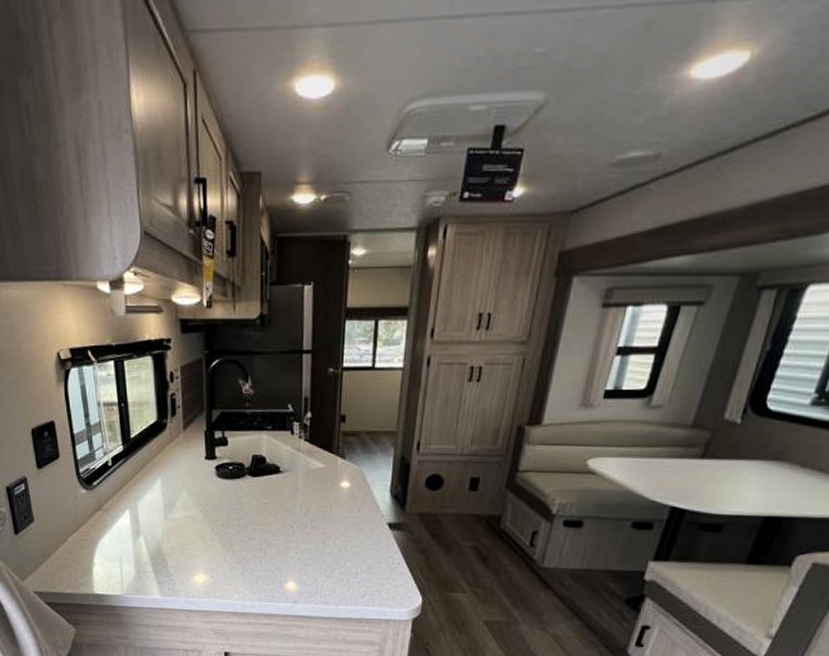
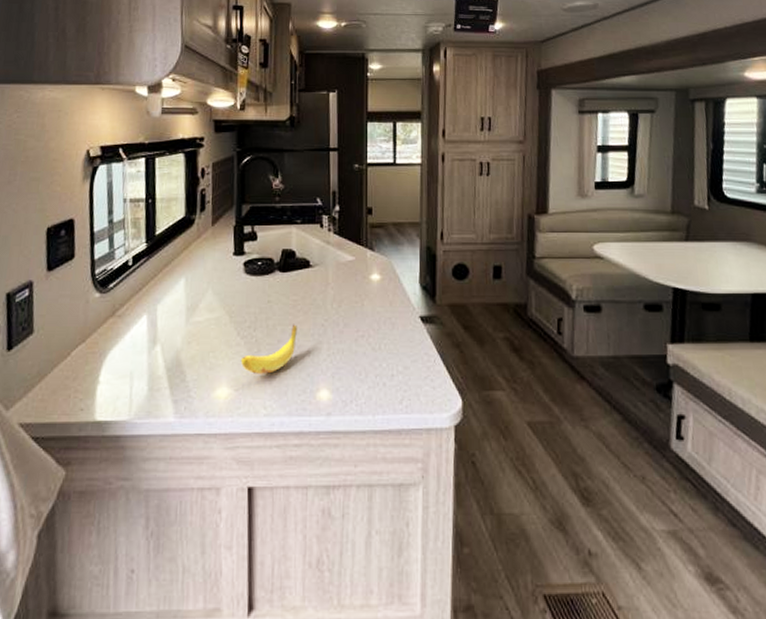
banana: none [215,524,267,566] -> present [240,324,297,374]

